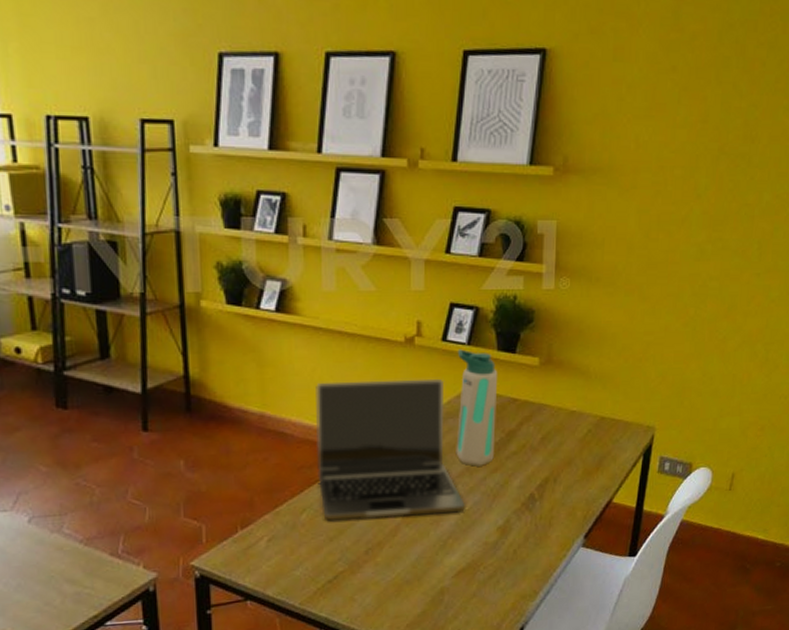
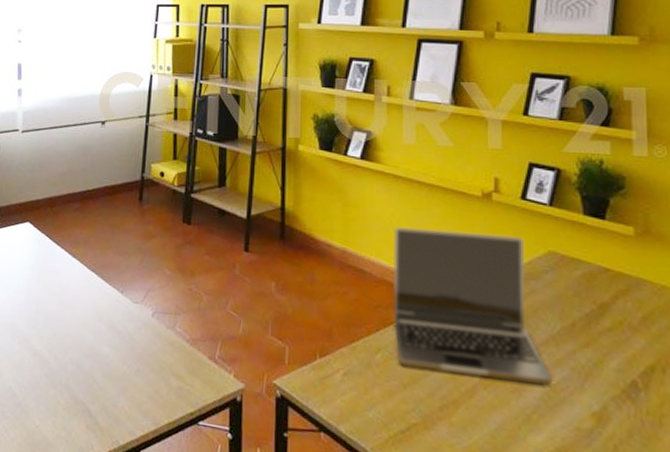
water bottle: present [456,349,498,466] -> none [539,209,586,338]

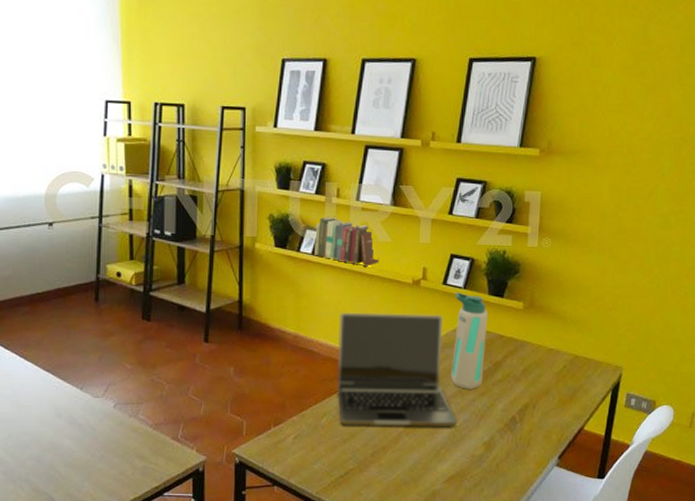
books: none [363,116,439,175] -> present [314,215,379,267]
water bottle: none [539,209,586,338] -> present [450,292,488,390]

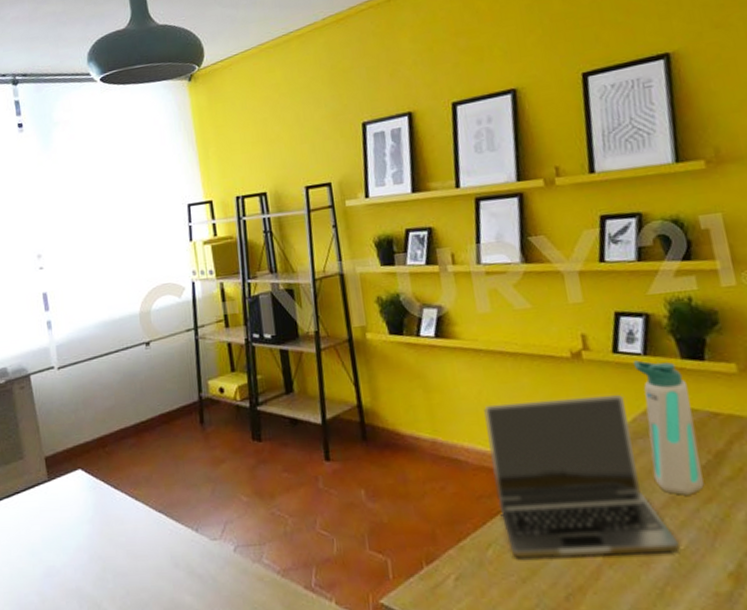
books: present [314,215,379,267] -> none [434,286,521,344]

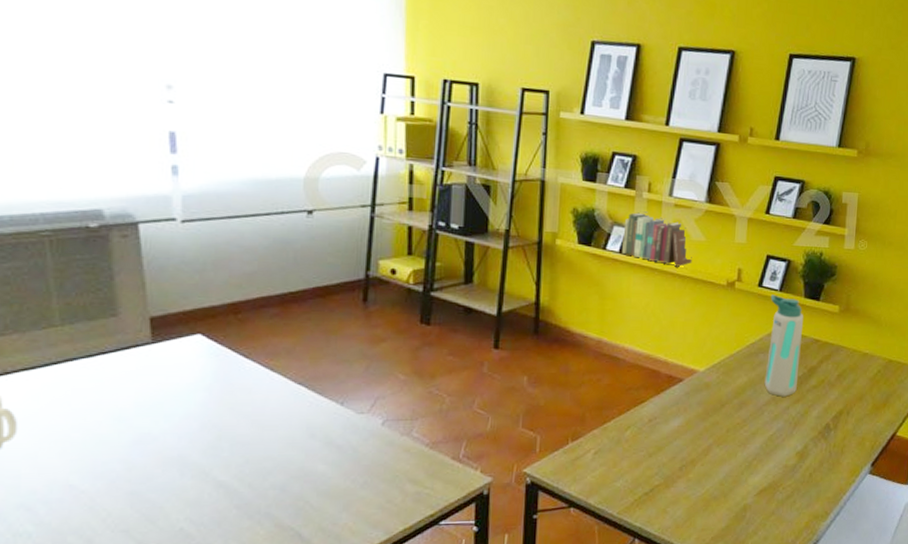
books: none [434,286,521,344] -> present [622,211,692,267]
laptop: present [484,395,680,558] -> none [643,315,770,439]

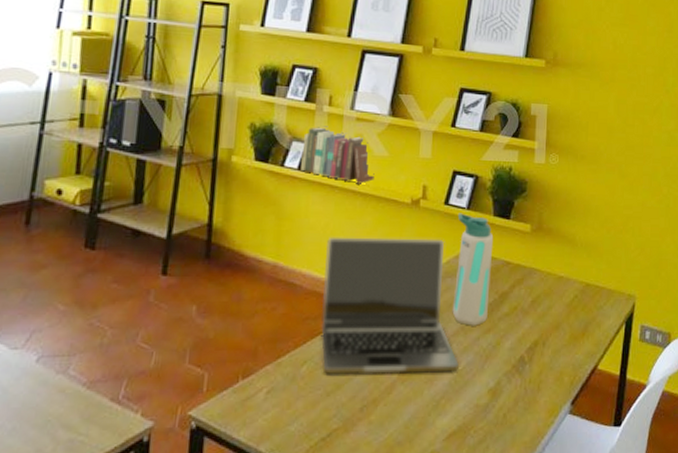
laptop: none [643,315,770,439] -> present [321,237,459,375]

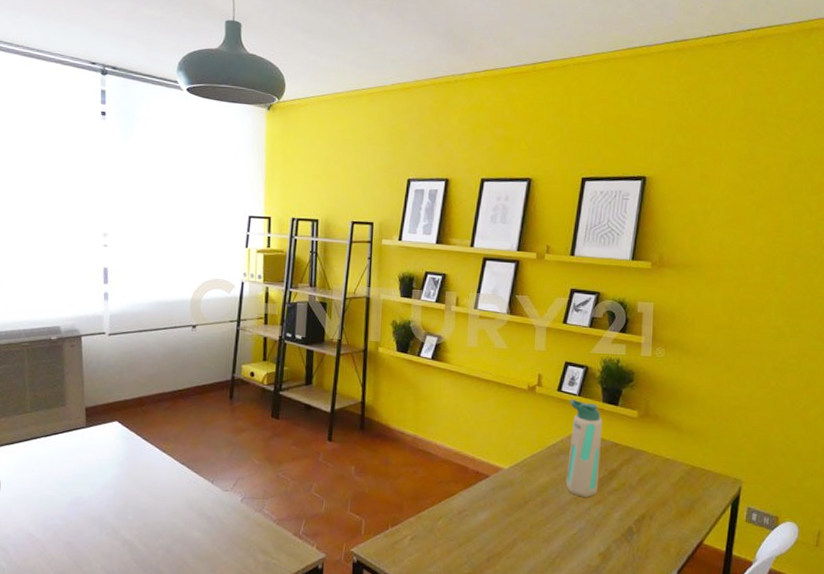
books: present [301,126,375,184] -> none [434,323,496,372]
laptop: present [321,237,459,375] -> none [453,415,572,534]

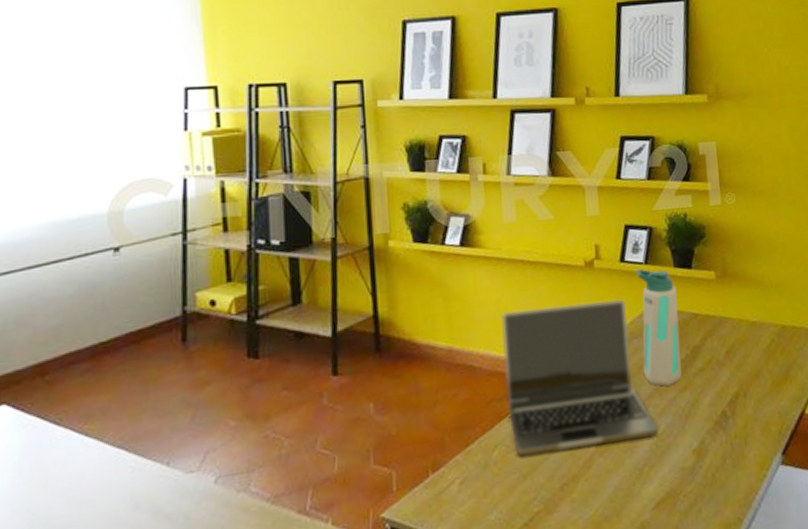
laptop: none [453,415,572,534] -> present [501,300,658,456]

